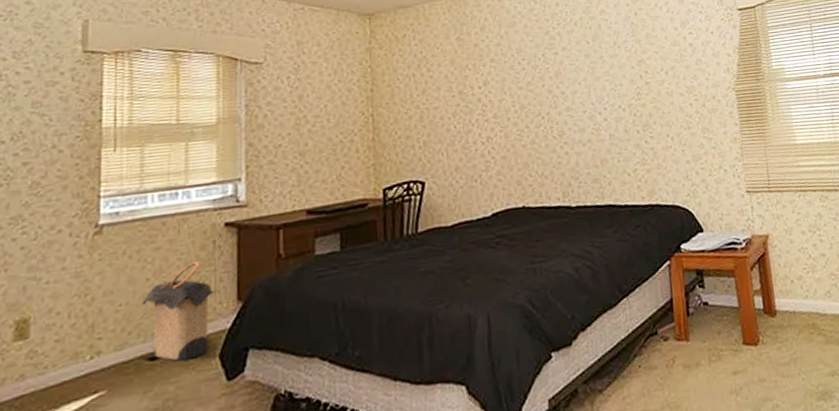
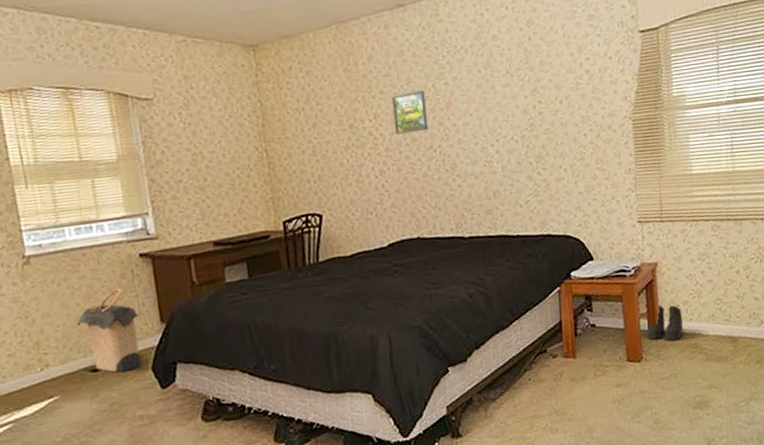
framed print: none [501,59,537,102] -> present [391,90,429,135]
boots: none [761,280,800,321] -> present [647,305,684,341]

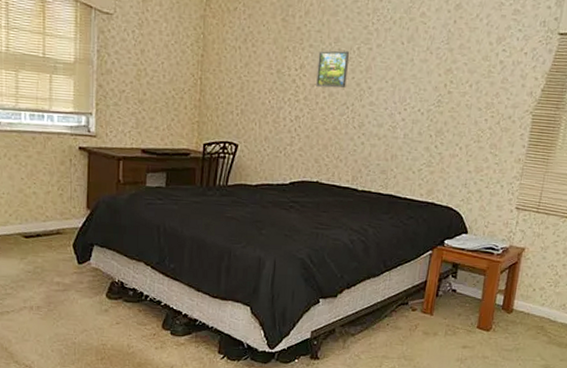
laundry hamper: present [76,288,141,373] -> none [18,173,70,243]
boots: present [647,305,684,341] -> none [500,286,536,319]

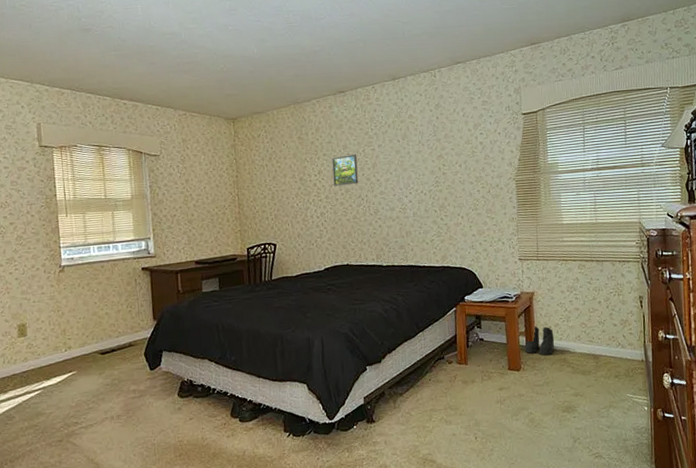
boots: none [500,286,536,319] -> present [525,326,555,355]

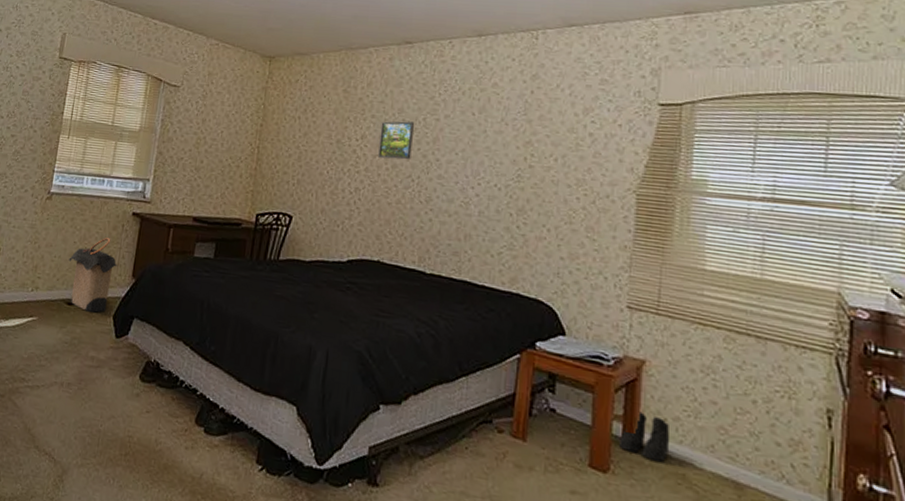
laundry hamper: none [93,293,138,356] -> present [69,238,117,313]

